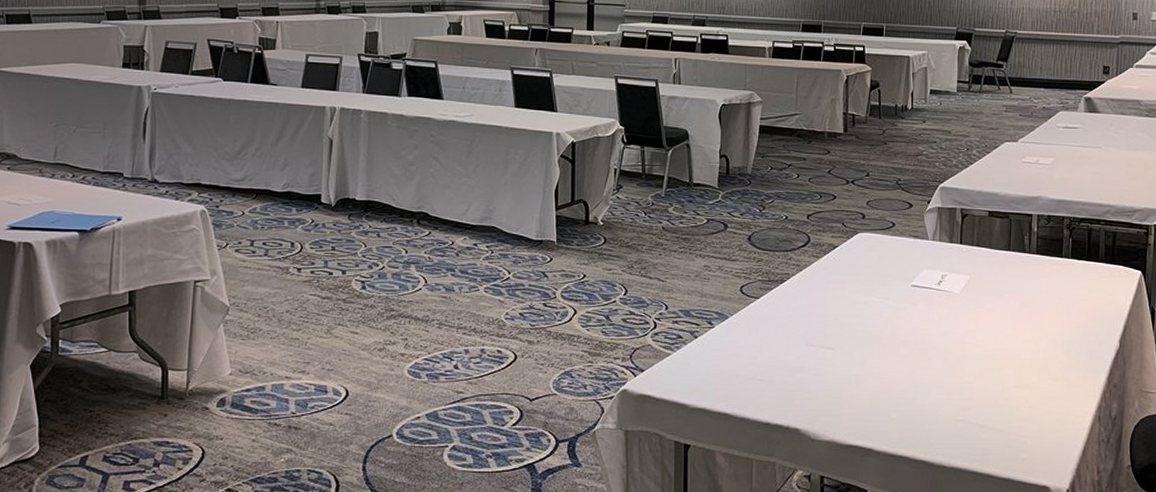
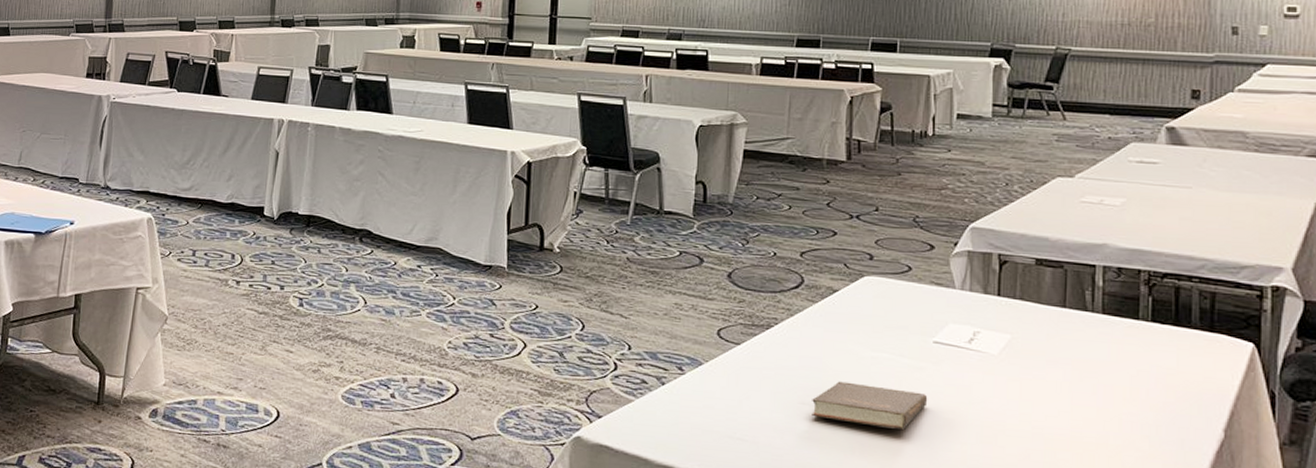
book: none [817,324,907,361] -> present [811,381,928,430]

